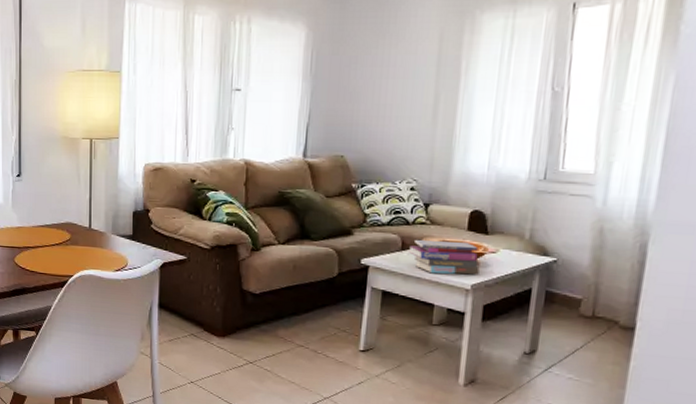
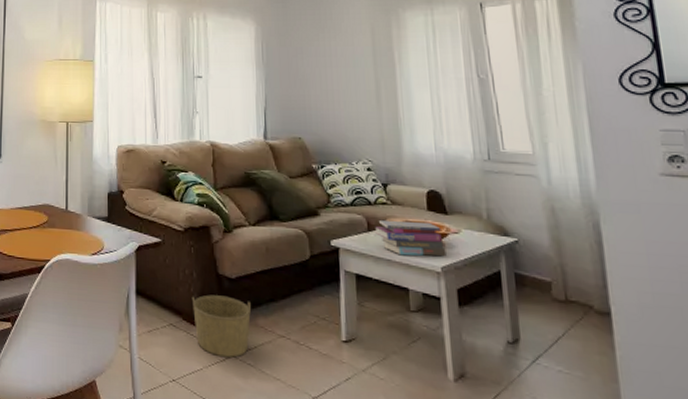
basket: none [214,308,272,364] -> present [191,294,251,358]

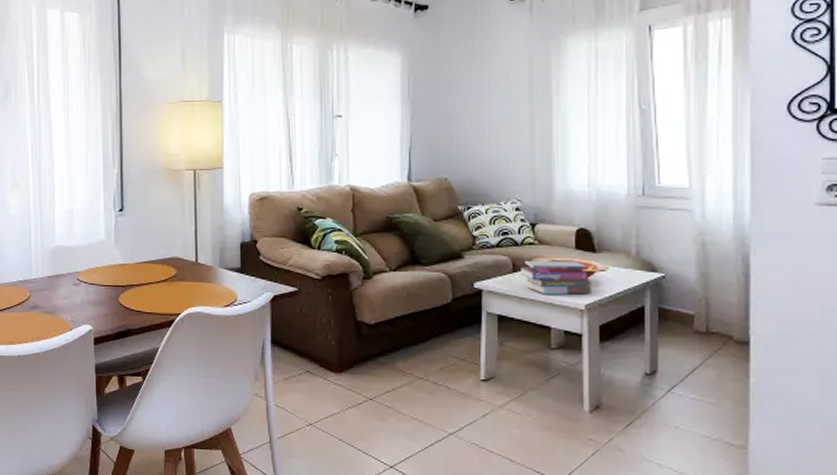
basket: present [191,294,251,358] -> none [329,341,389,401]

